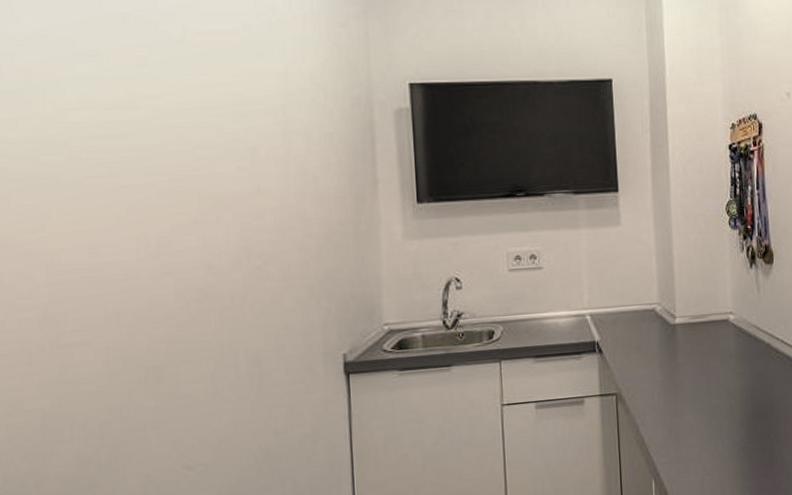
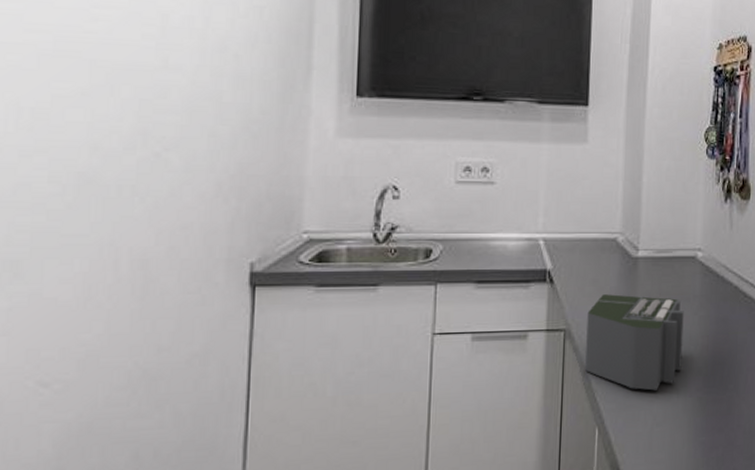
toaster: none [635,356,725,444] -> present [585,294,684,391]

